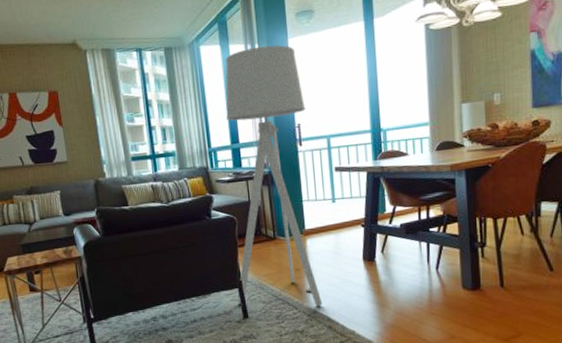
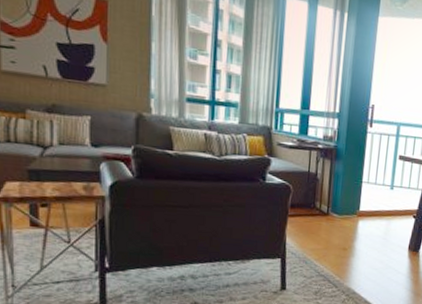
floor lamp: present [225,45,323,307] -> none [277,14,383,288]

